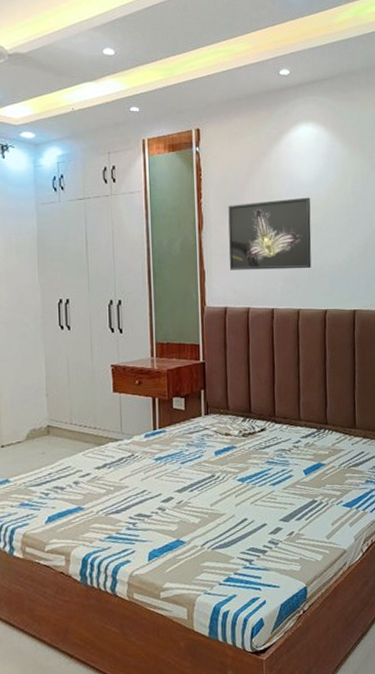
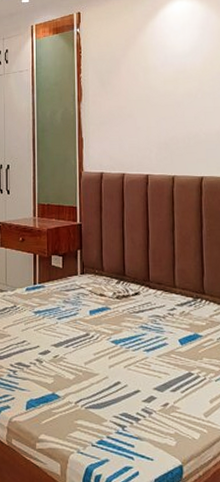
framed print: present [228,197,312,270] -> none [105,67,187,138]

